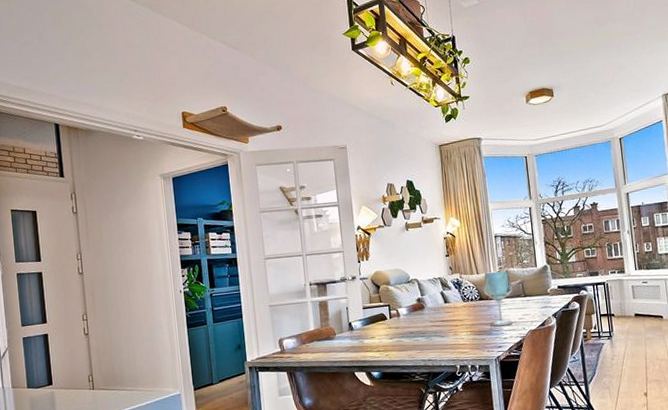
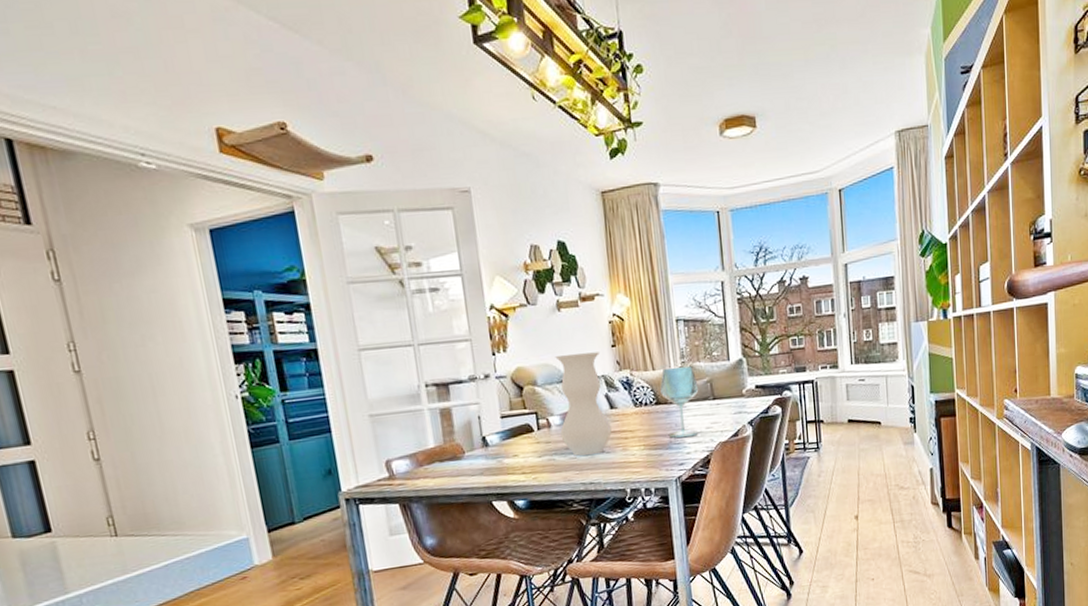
vase: none [404,260,446,340] -> present [555,352,612,457]

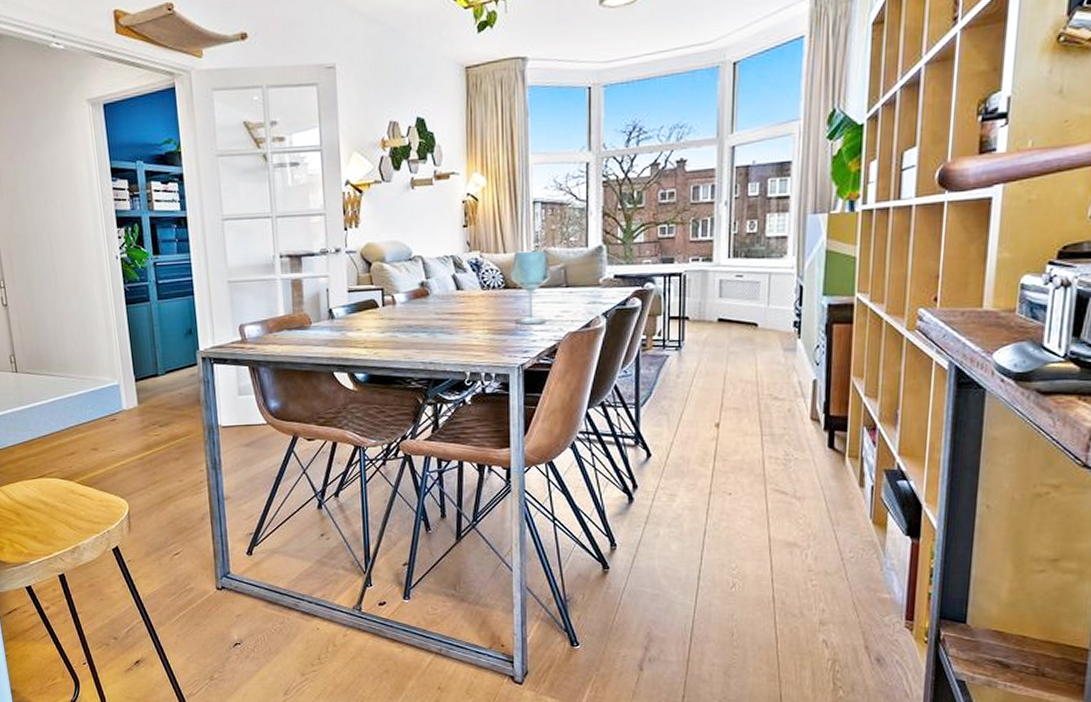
vase: present [555,352,612,457] -> none [404,231,456,336]

